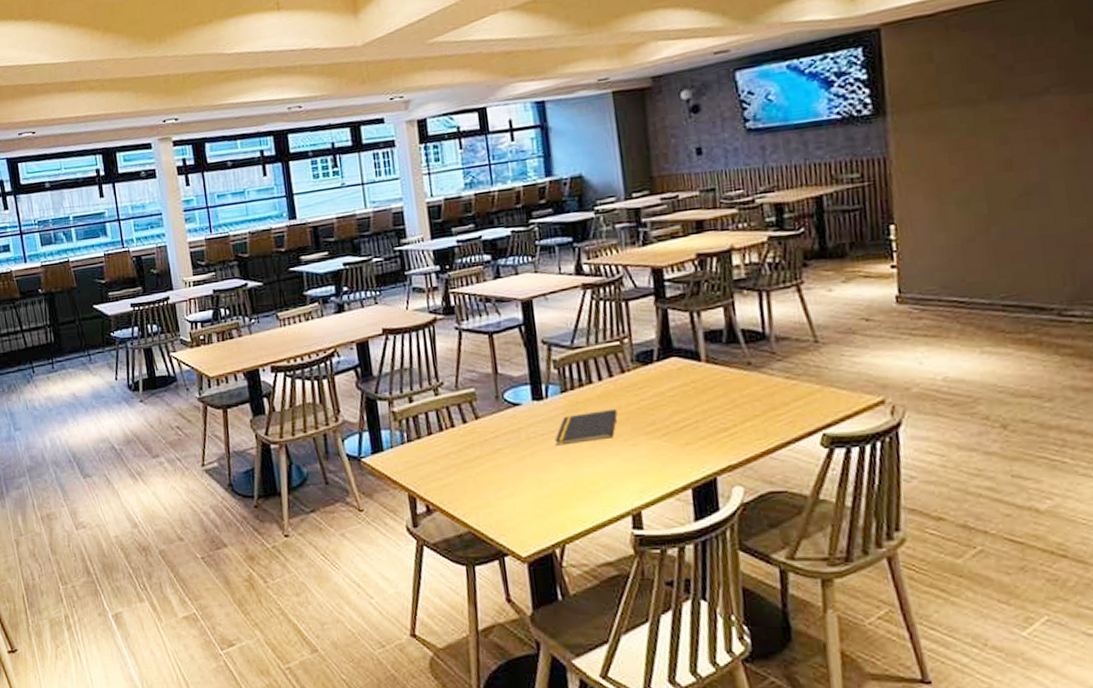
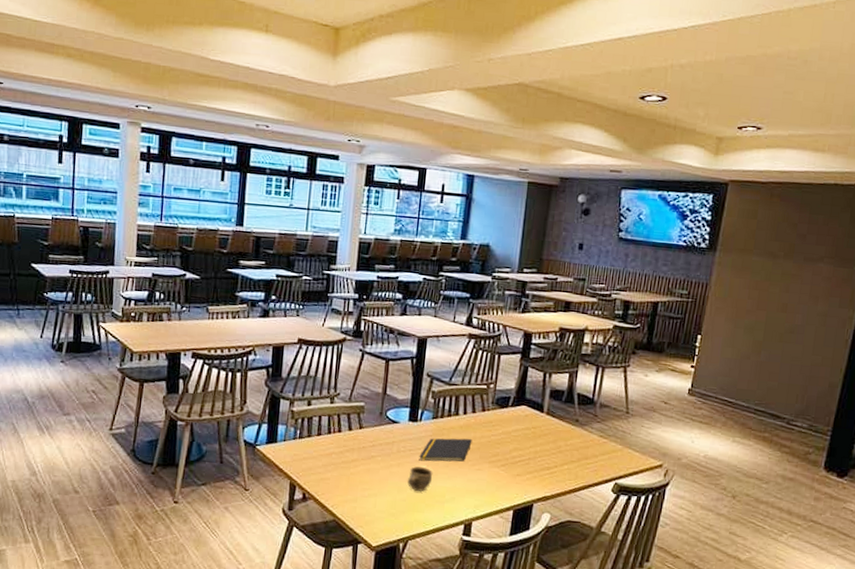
cup: none [548,453,578,484] -> present [408,466,433,492]

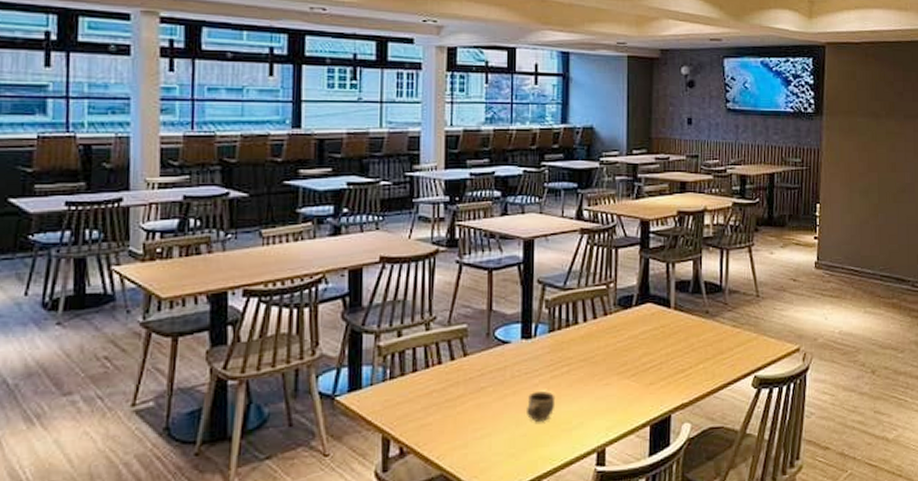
notepad: present [419,438,472,462] -> none [537,349,596,385]

